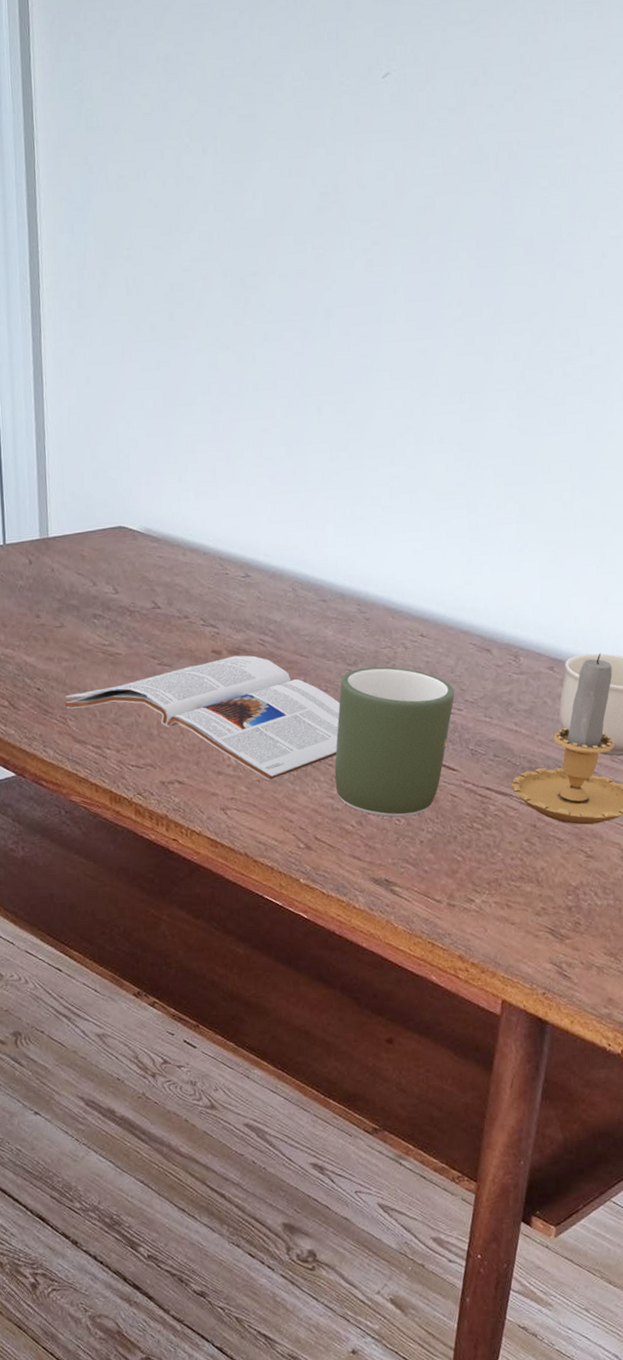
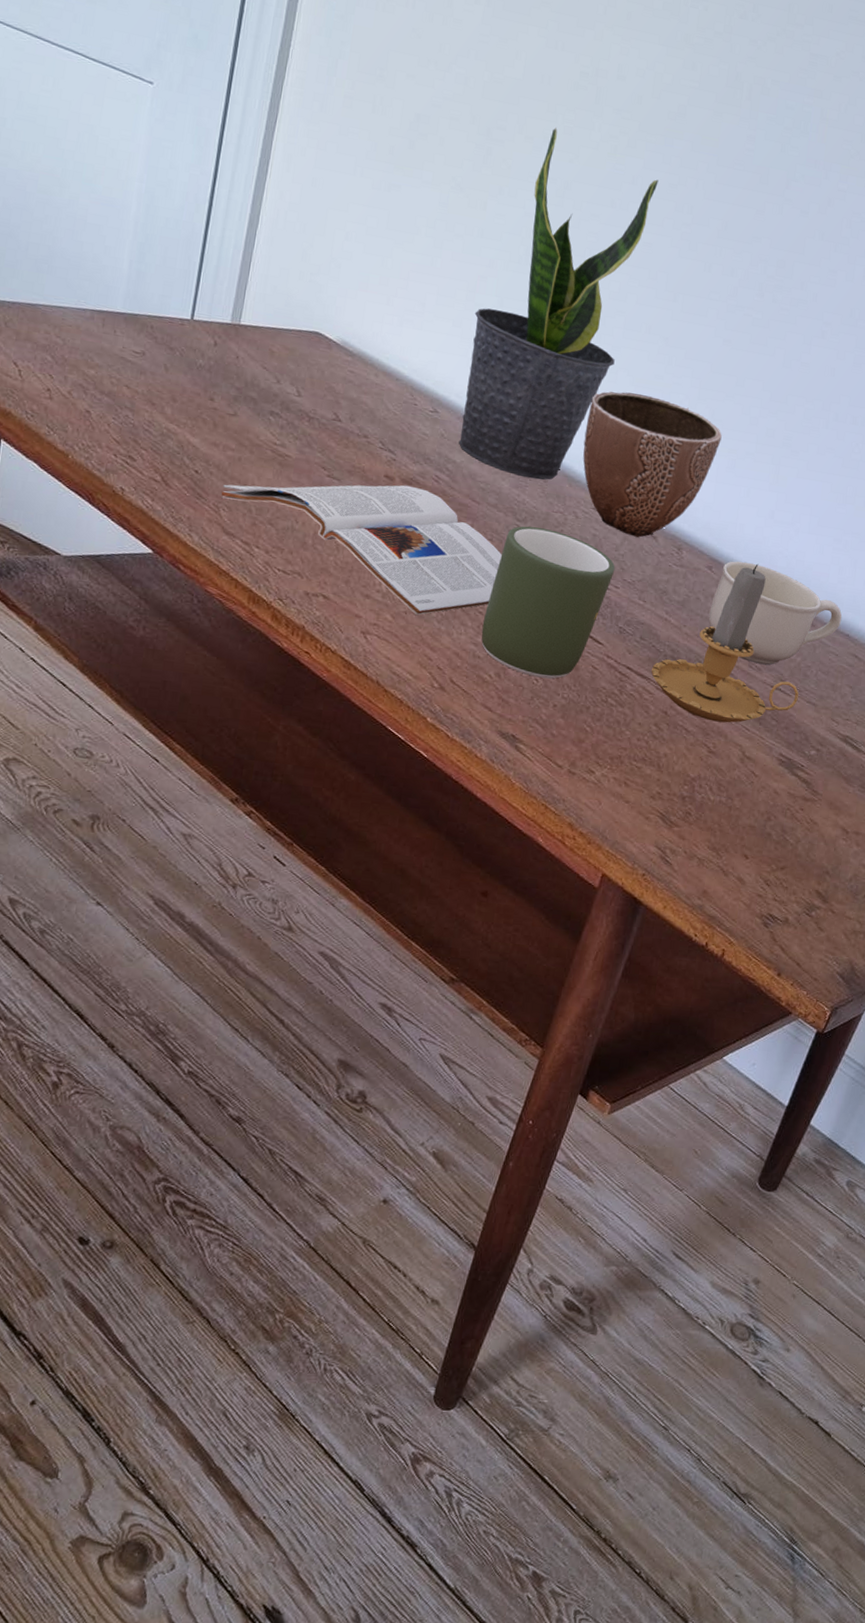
potted plant: none [265,257,421,621] -> present [459,127,659,480]
decorative bowl: none [396,506,538,654] -> present [583,391,722,538]

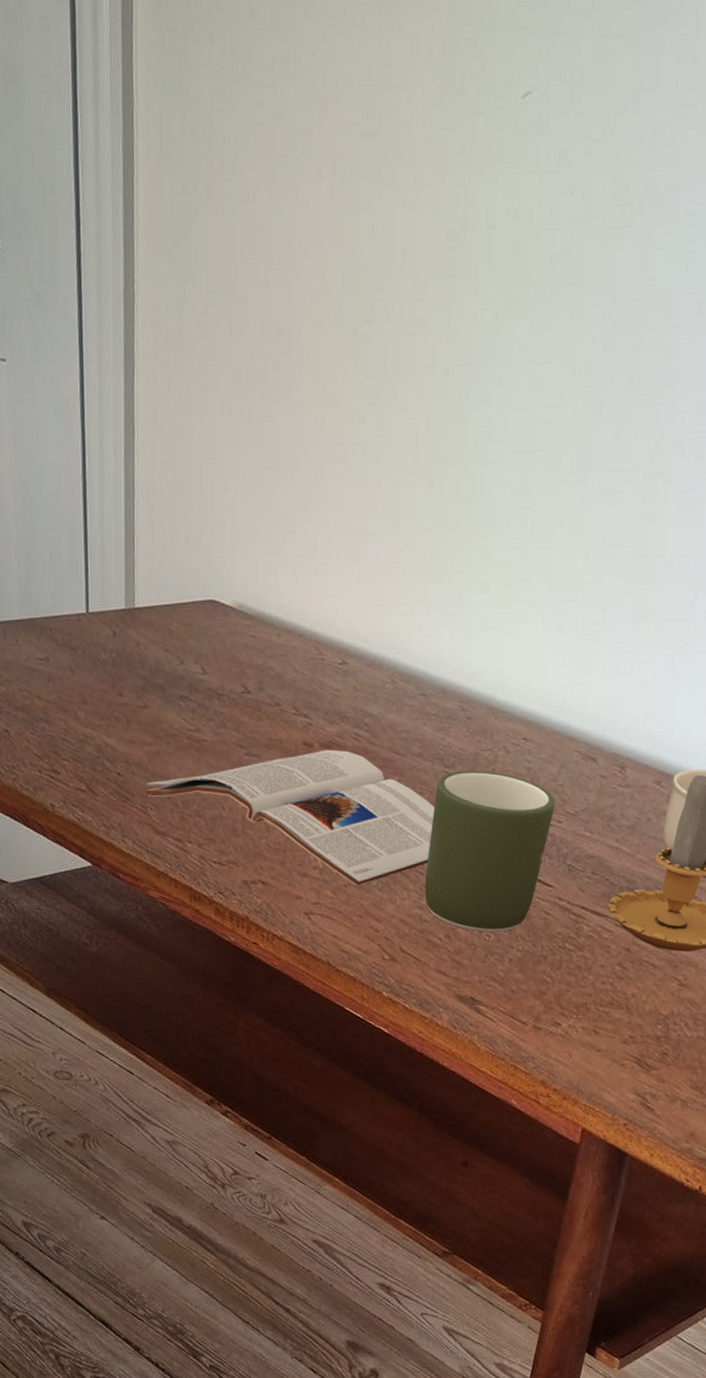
potted plant: present [459,127,659,480] -> none [369,305,549,718]
decorative bowl: present [583,391,722,538] -> none [504,599,655,762]

